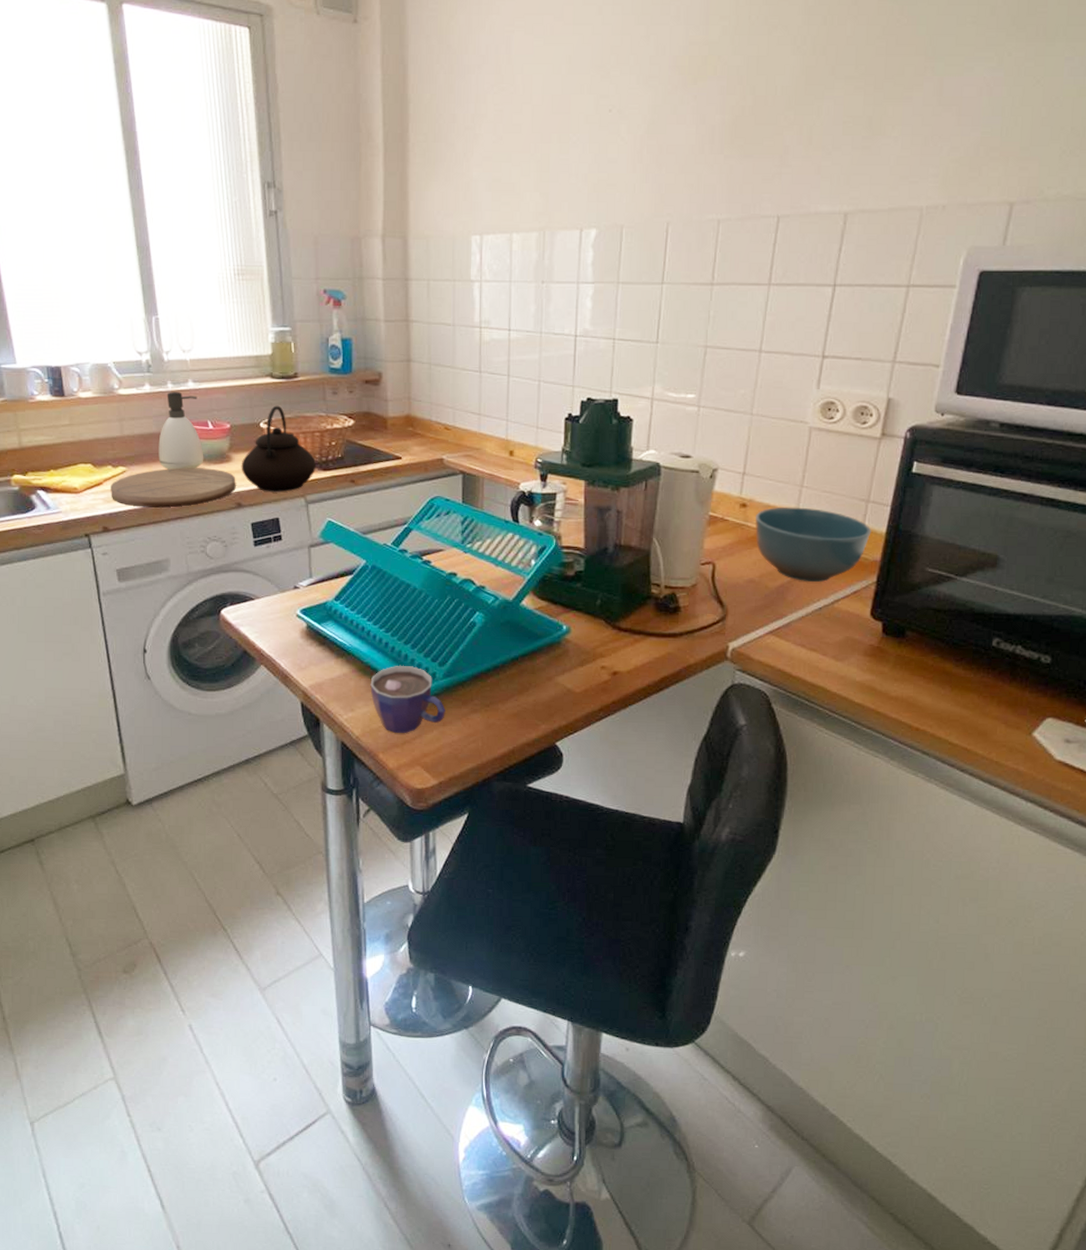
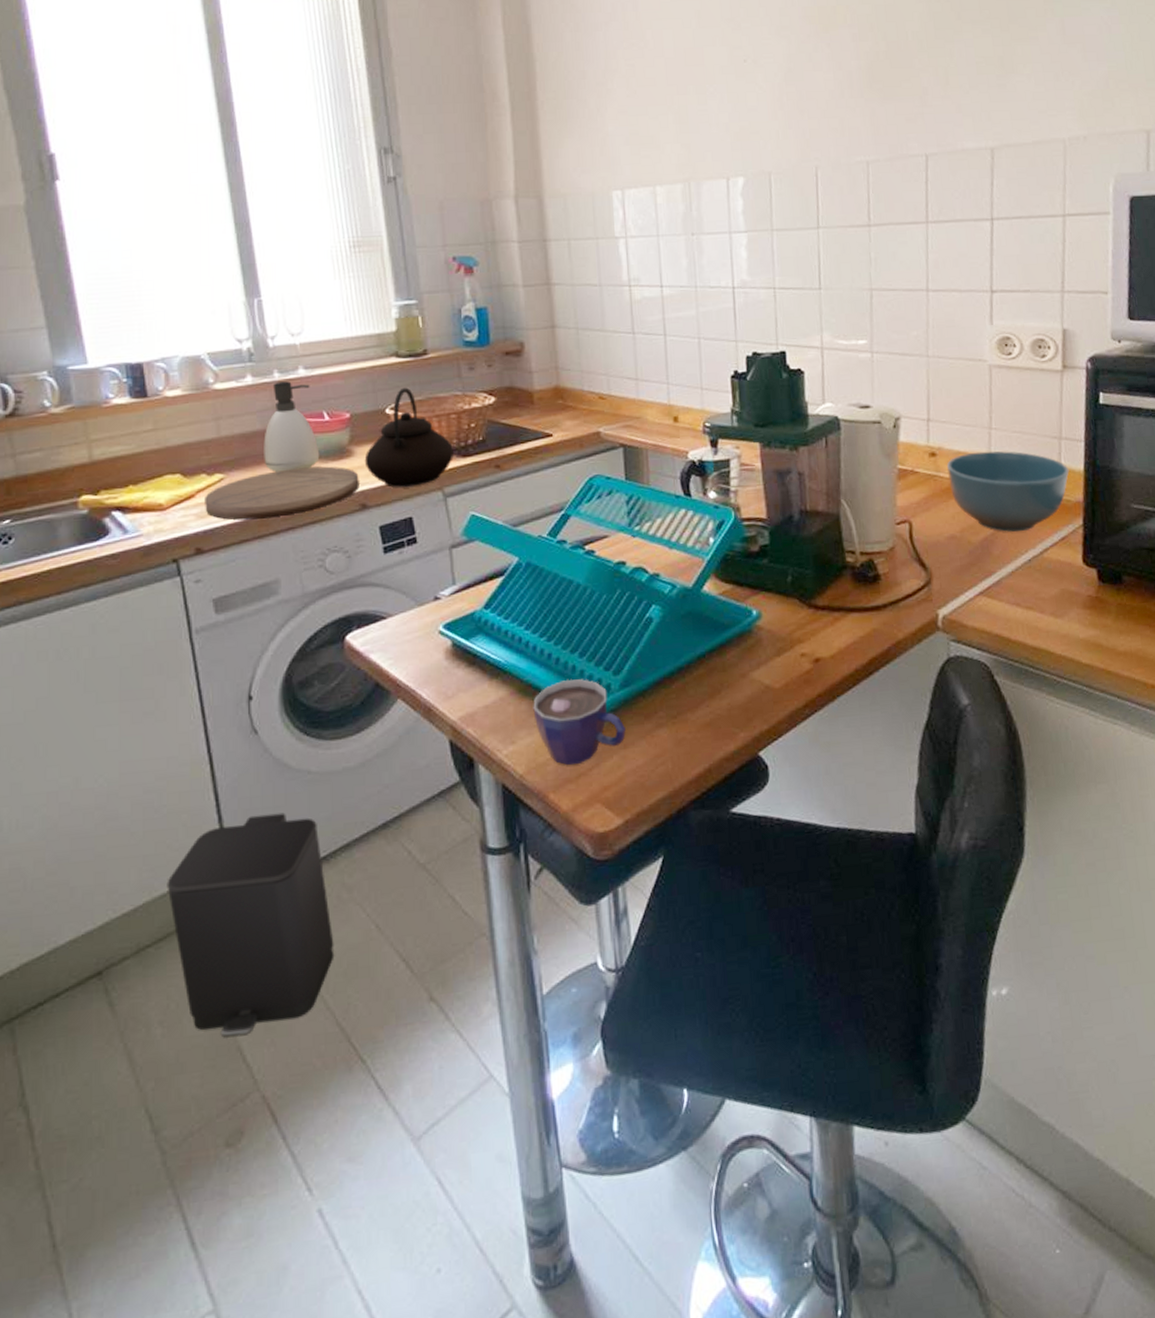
pedal bin: none [81,741,206,899] -> present [167,812,334,1038]

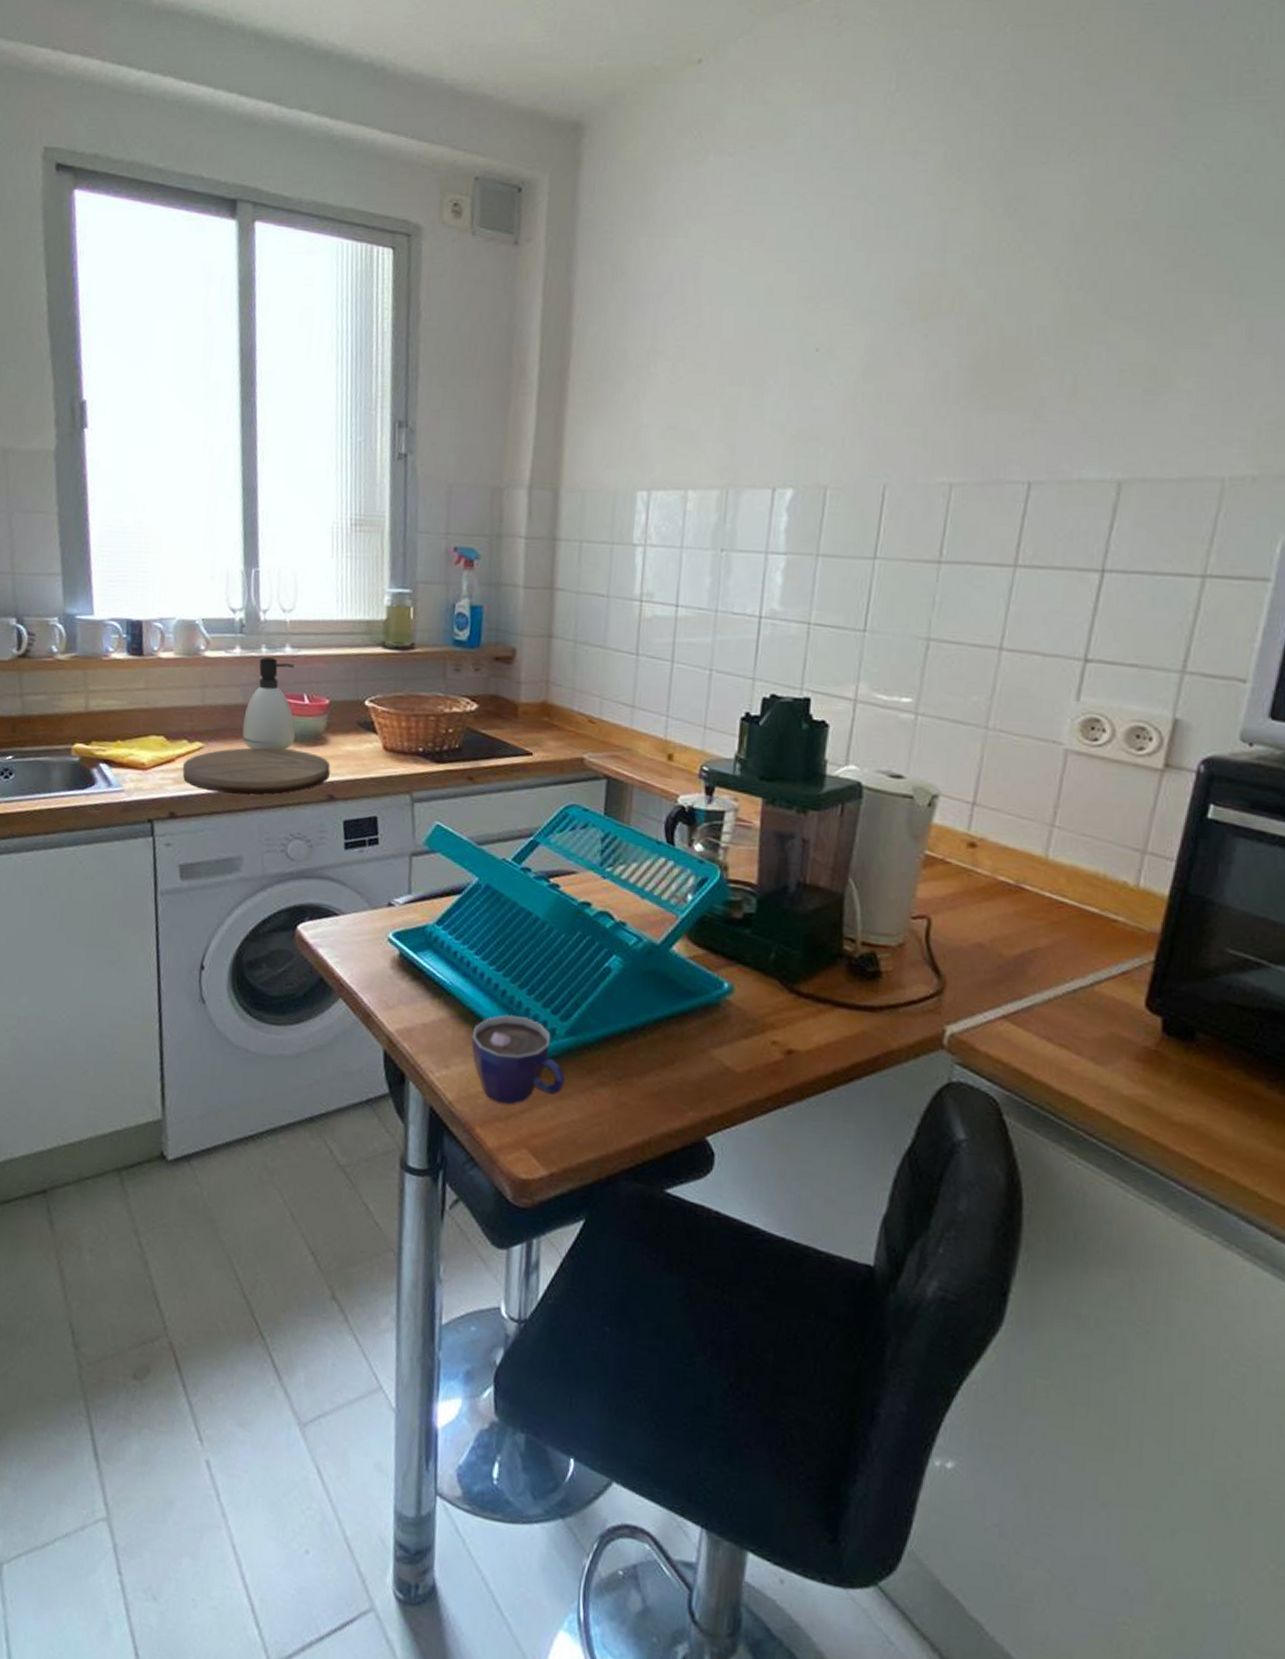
pedal bin: present [167,812,334,1038] -> none [109,1080,251,1284]
teapot: present [364,387,455,487] -> none [337,680,429,785]
bowl: present [947,450,1069,532] -> none [986,850,1149,955]

